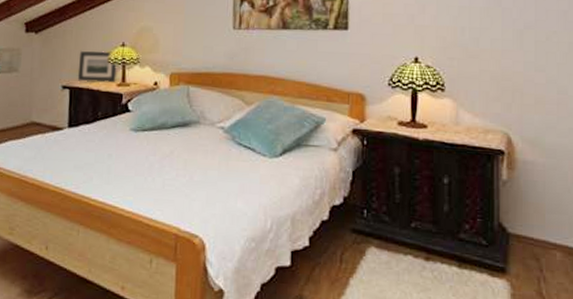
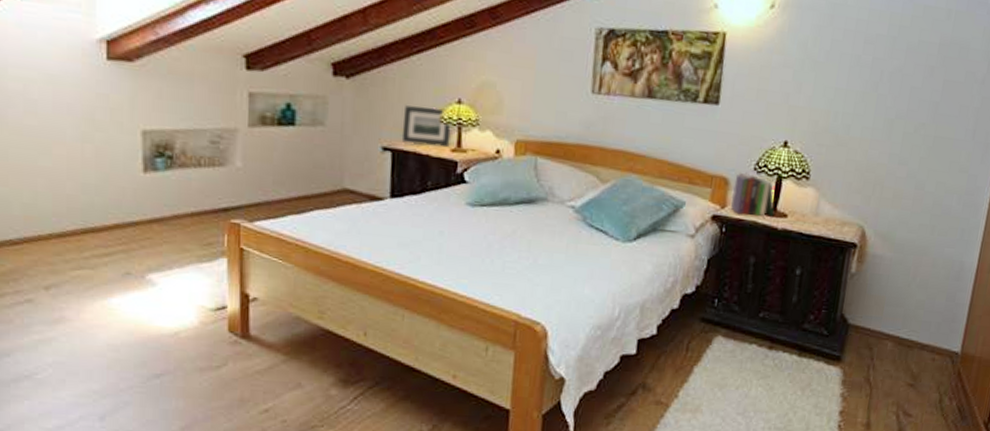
books: none [369,88,414,129] -> present [731,172,775,218]

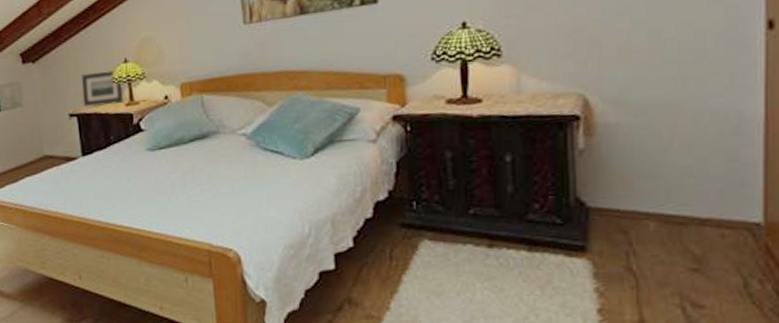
books: present [731,172,775,218] -> none [410,64,465,110]

